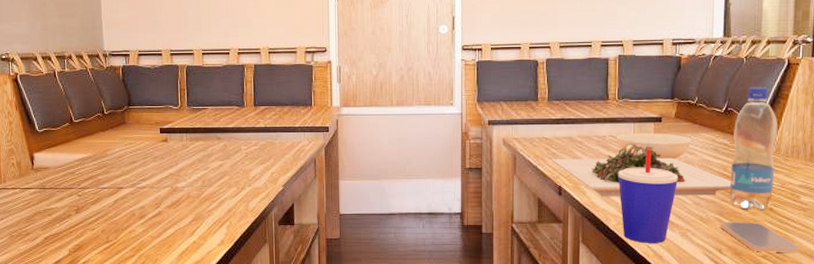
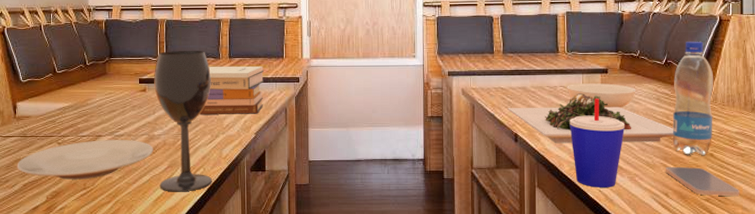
plate: none [37,192,177,233] -> present [17,140,154,180]
wine glass: none [175,97,239,246] -> present [154,50,212,192]
books: none [224,114,292,166] -> present [199,66,265,114]

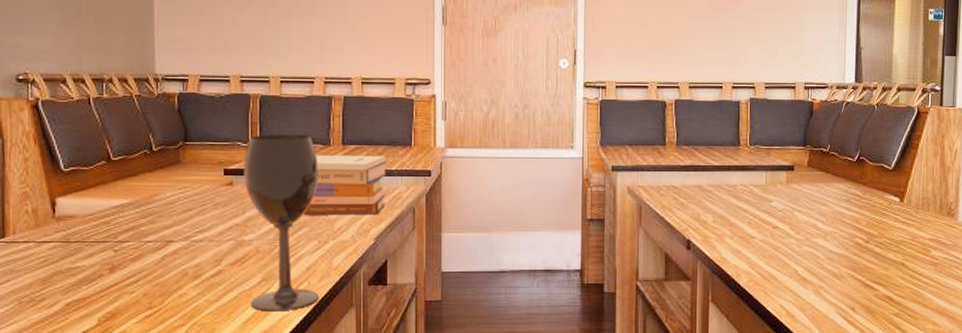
plate: present [17,140,154,180] -> none [56,246,243,297]
salad: present [508,93,673,143] -> none [680,194,863,251]
bowl: present [567,83,636,107] -> none [748,182,825,210]
beverage cup: present [569,98,626,187] -> none [749,199,812,302]
smartphone: present [665,166,740,197] -> none [852,277,932,311]
bottle: present [672,41,714,156] -> none [862,135,909,266]

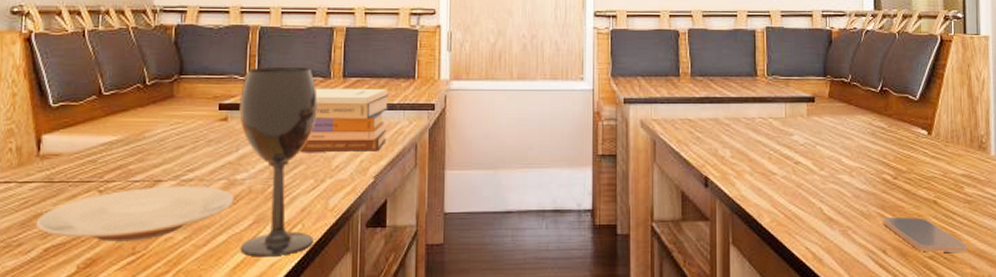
plate: none [56,246,243,297] -> present [36,186,235,242]
smartphone: none [852,277,932,311] -> present [882,216,969,253]

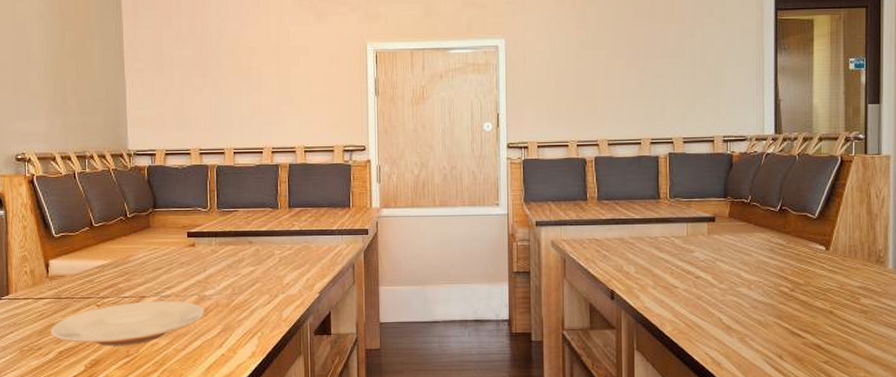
wine glass: present [239,66,319,257] -> none [204,199,271,359]
books: present [300,88,390,152] -> none [256,216,329,272]
smartphone: present [882,216,969,253] -> none [779,325,863,359]

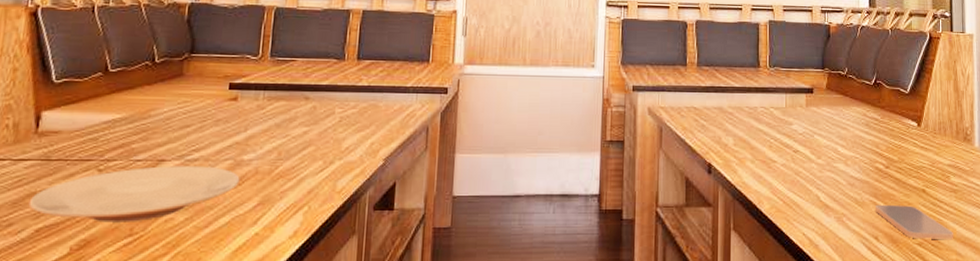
smartphone: none [779,325,863,359] -> present [874,204,954,240]

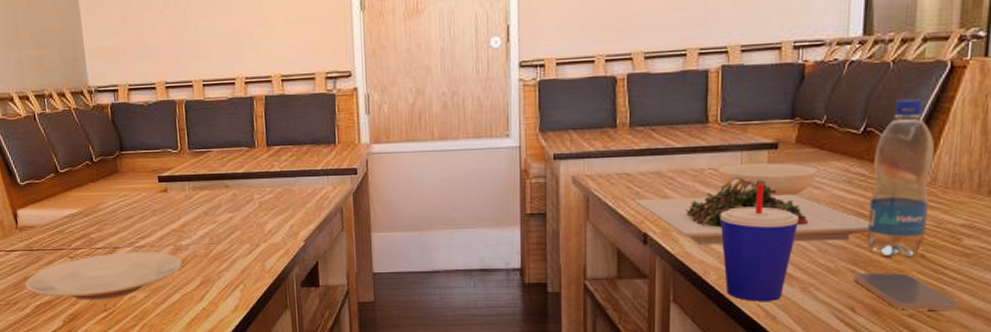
salad: none [701,116,883,175] -> present [634,177,869,244]
bowl: none [768,104,844,134] -> present [718,163,818,196]
beverage cup: none [770,122,832,230] -> present [720,183,800,301]
bottle: none [882,59,925,192] -> present [866,98,935,258]

